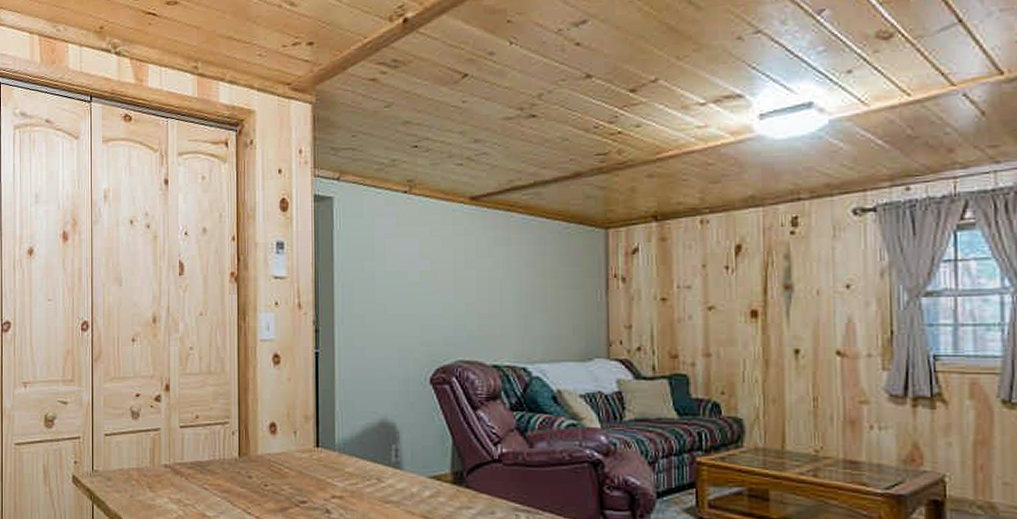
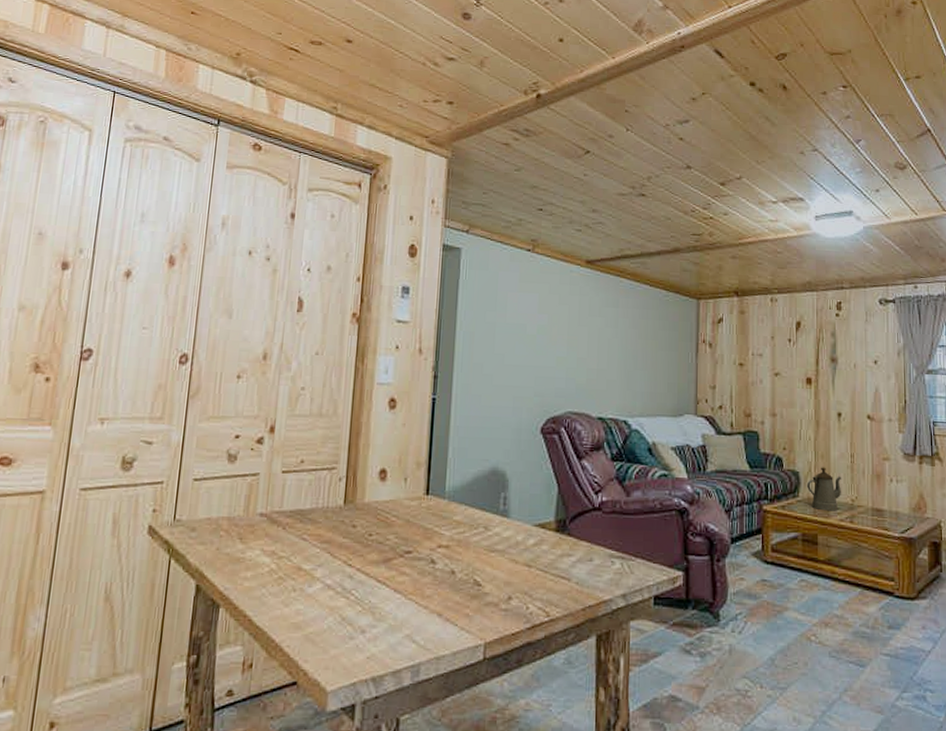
coffee pot: none [754,412,802,464] -> present [807,466,842,511]

